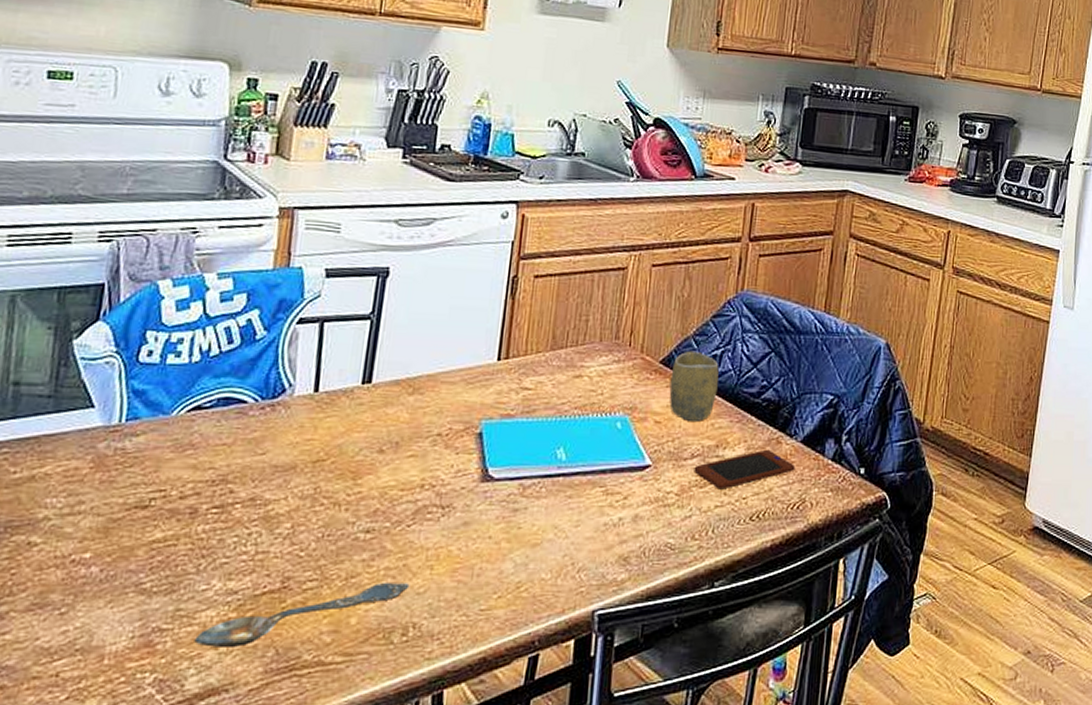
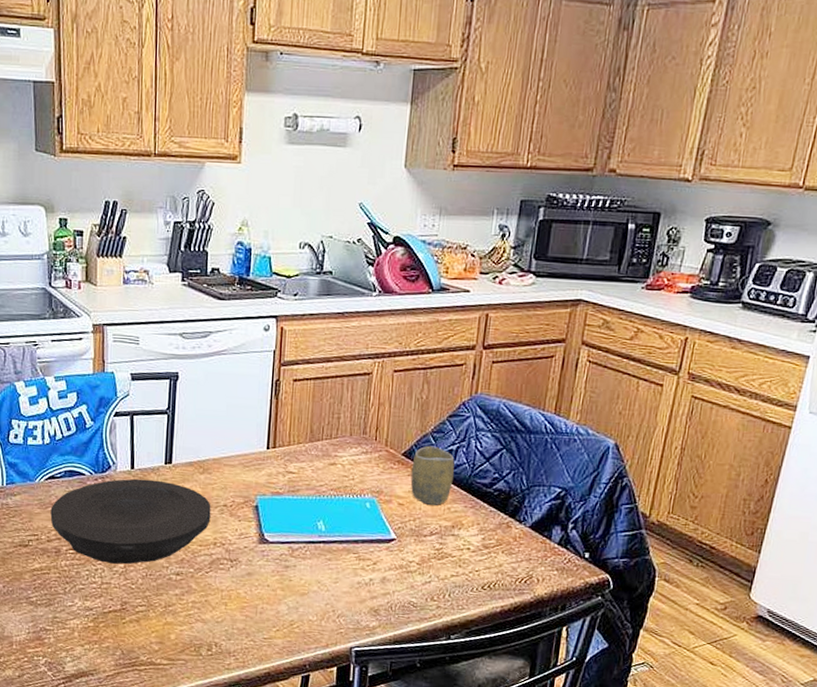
plate: none [188,404,421,524] -> present [50,478,211,565]
spoon: present [194,582,410,647] -> none [68,611,211,647]
smartphone: present [694,449,796,490] -> none [432,531,524,563]

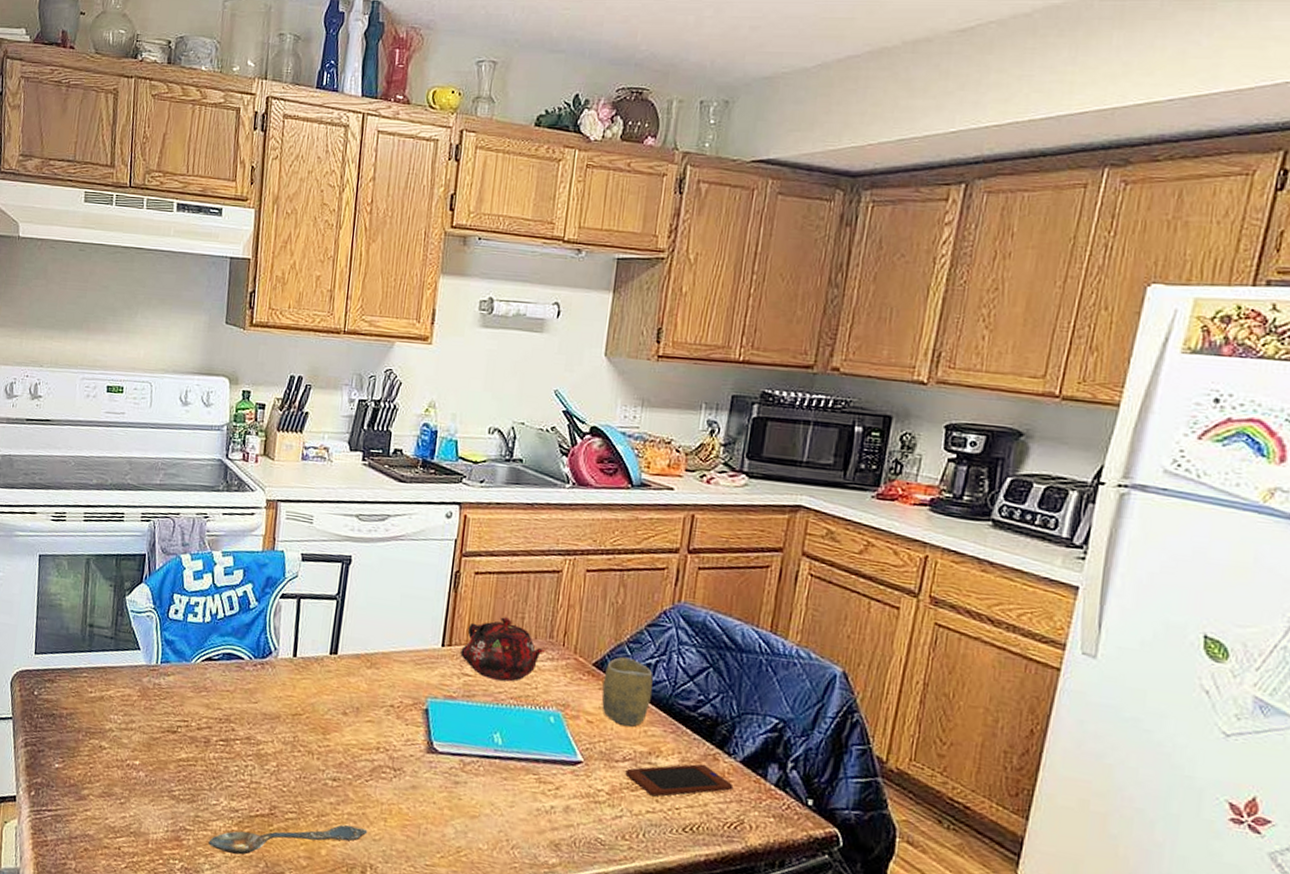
plate: present [50,478,211,565] -> none [203,667,377,764]
spoon: none [68,611,211,647] -> present [208,824,368,855]
teapot: none [284,418,359,476] -> present [460,617,545,682]
smartphone: none [432,531,524,563] -> present [625,764,734,796]

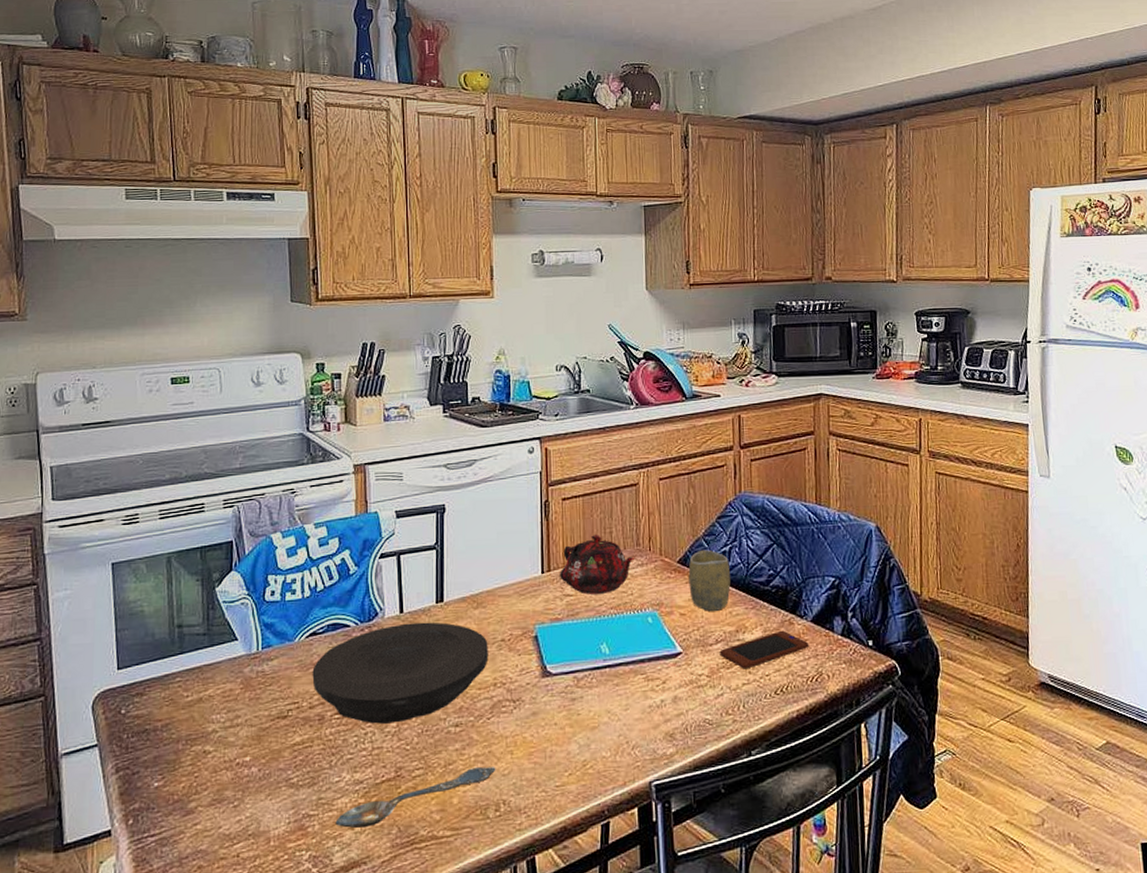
plate: none [203,667,377,764] -> present [312,622,489,724]

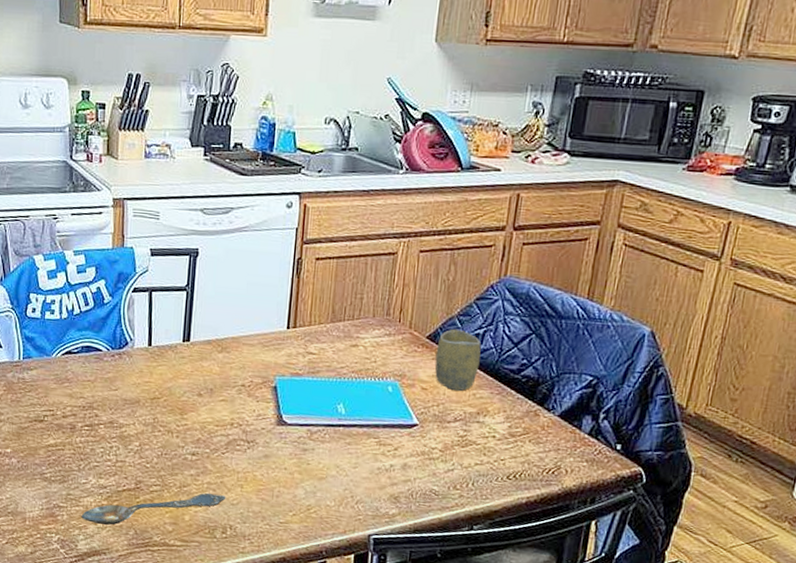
plate: present [312,622,489,724] -> none [66,355,229,443]
teapot: present [560,535,634,595] -> none [305,298,382,357]
smartphone: present [719,630,809,669] -> none [456,420,552,451]

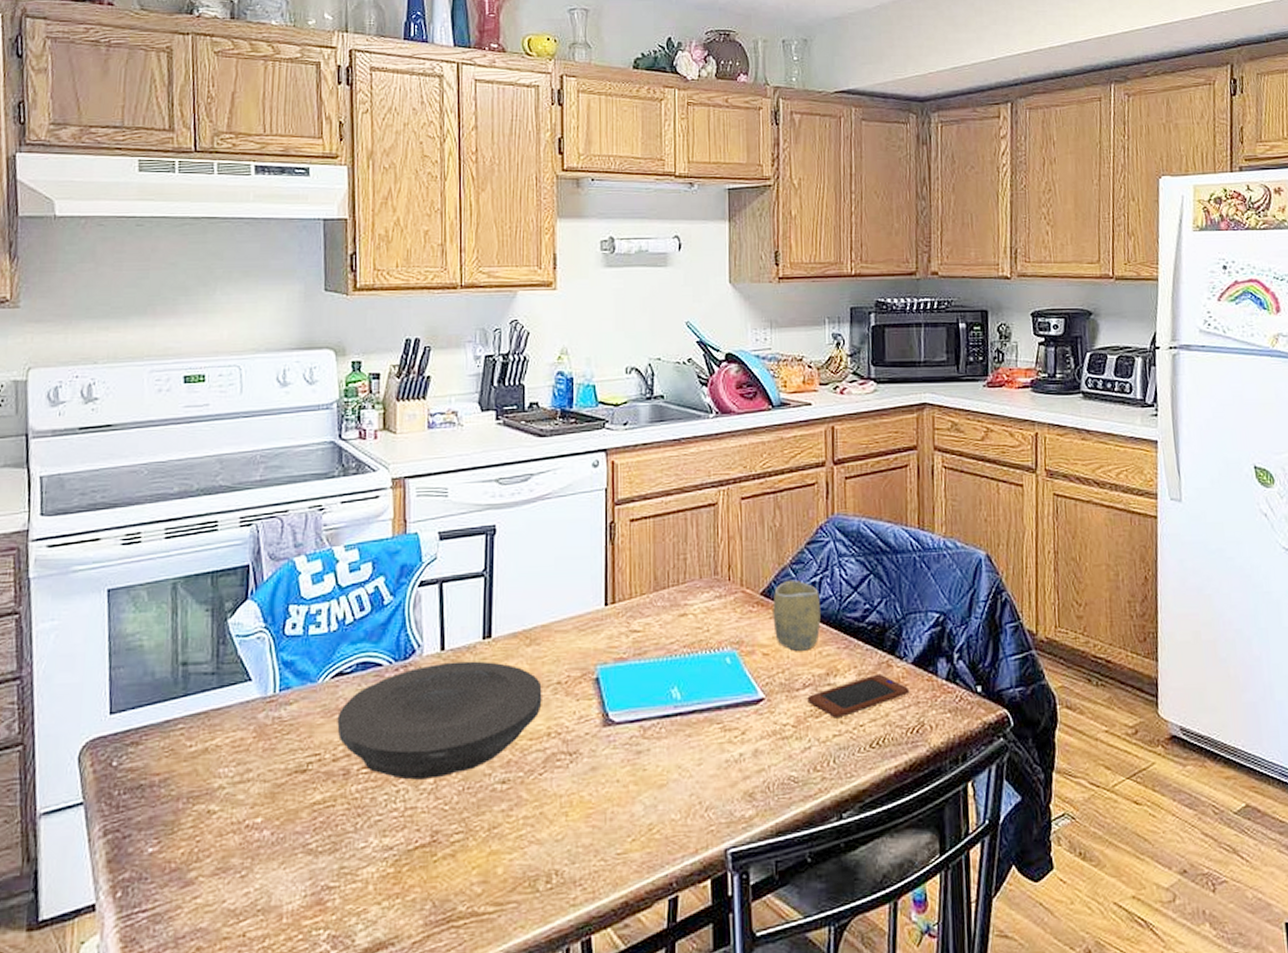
plate: none [66,355,229,443] -> present [337,661,542,780]
spoon: present [81,492,226,525] -> none [359,830,548,903]
smartphone: none [456,420,552,451] -> present [807,673,910,718]

